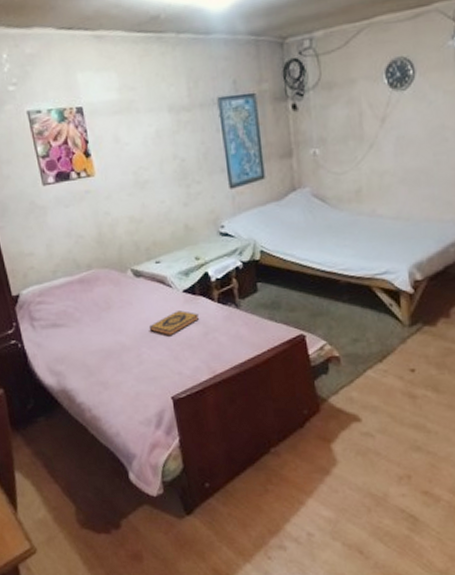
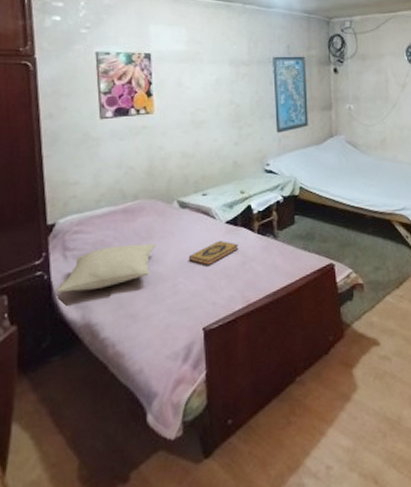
pillow: none [31,314,116,361] -> present [57,244,156,293]

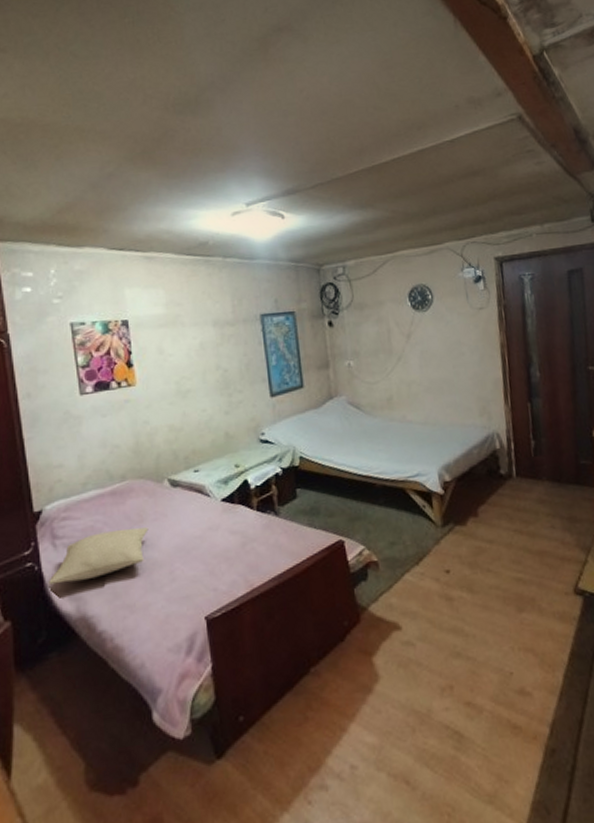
hardback book: present [188,241,239,266] -> none [183,520,238,549]

